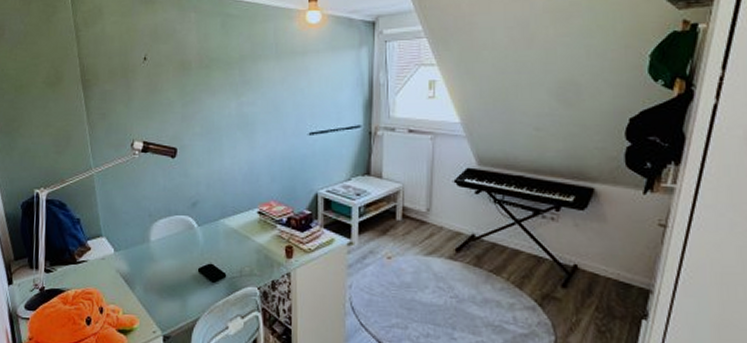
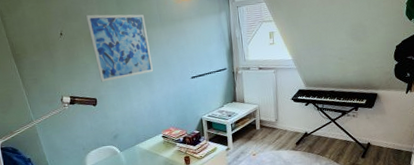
wall art: none [179,36,259,127] -> present [85,14,154,82]

